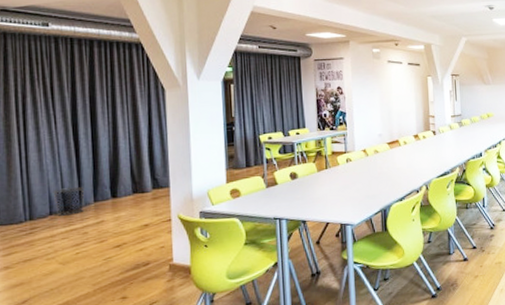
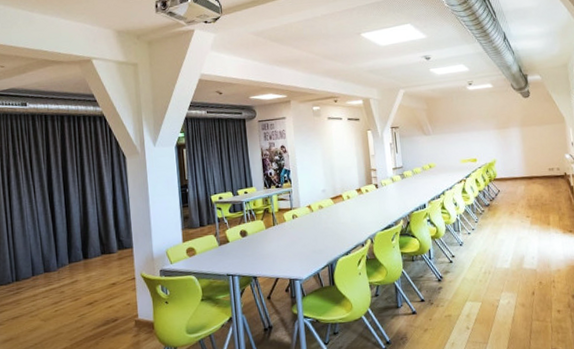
waste bin: present [53,187,85,216] -> none [34,250,61,277]

